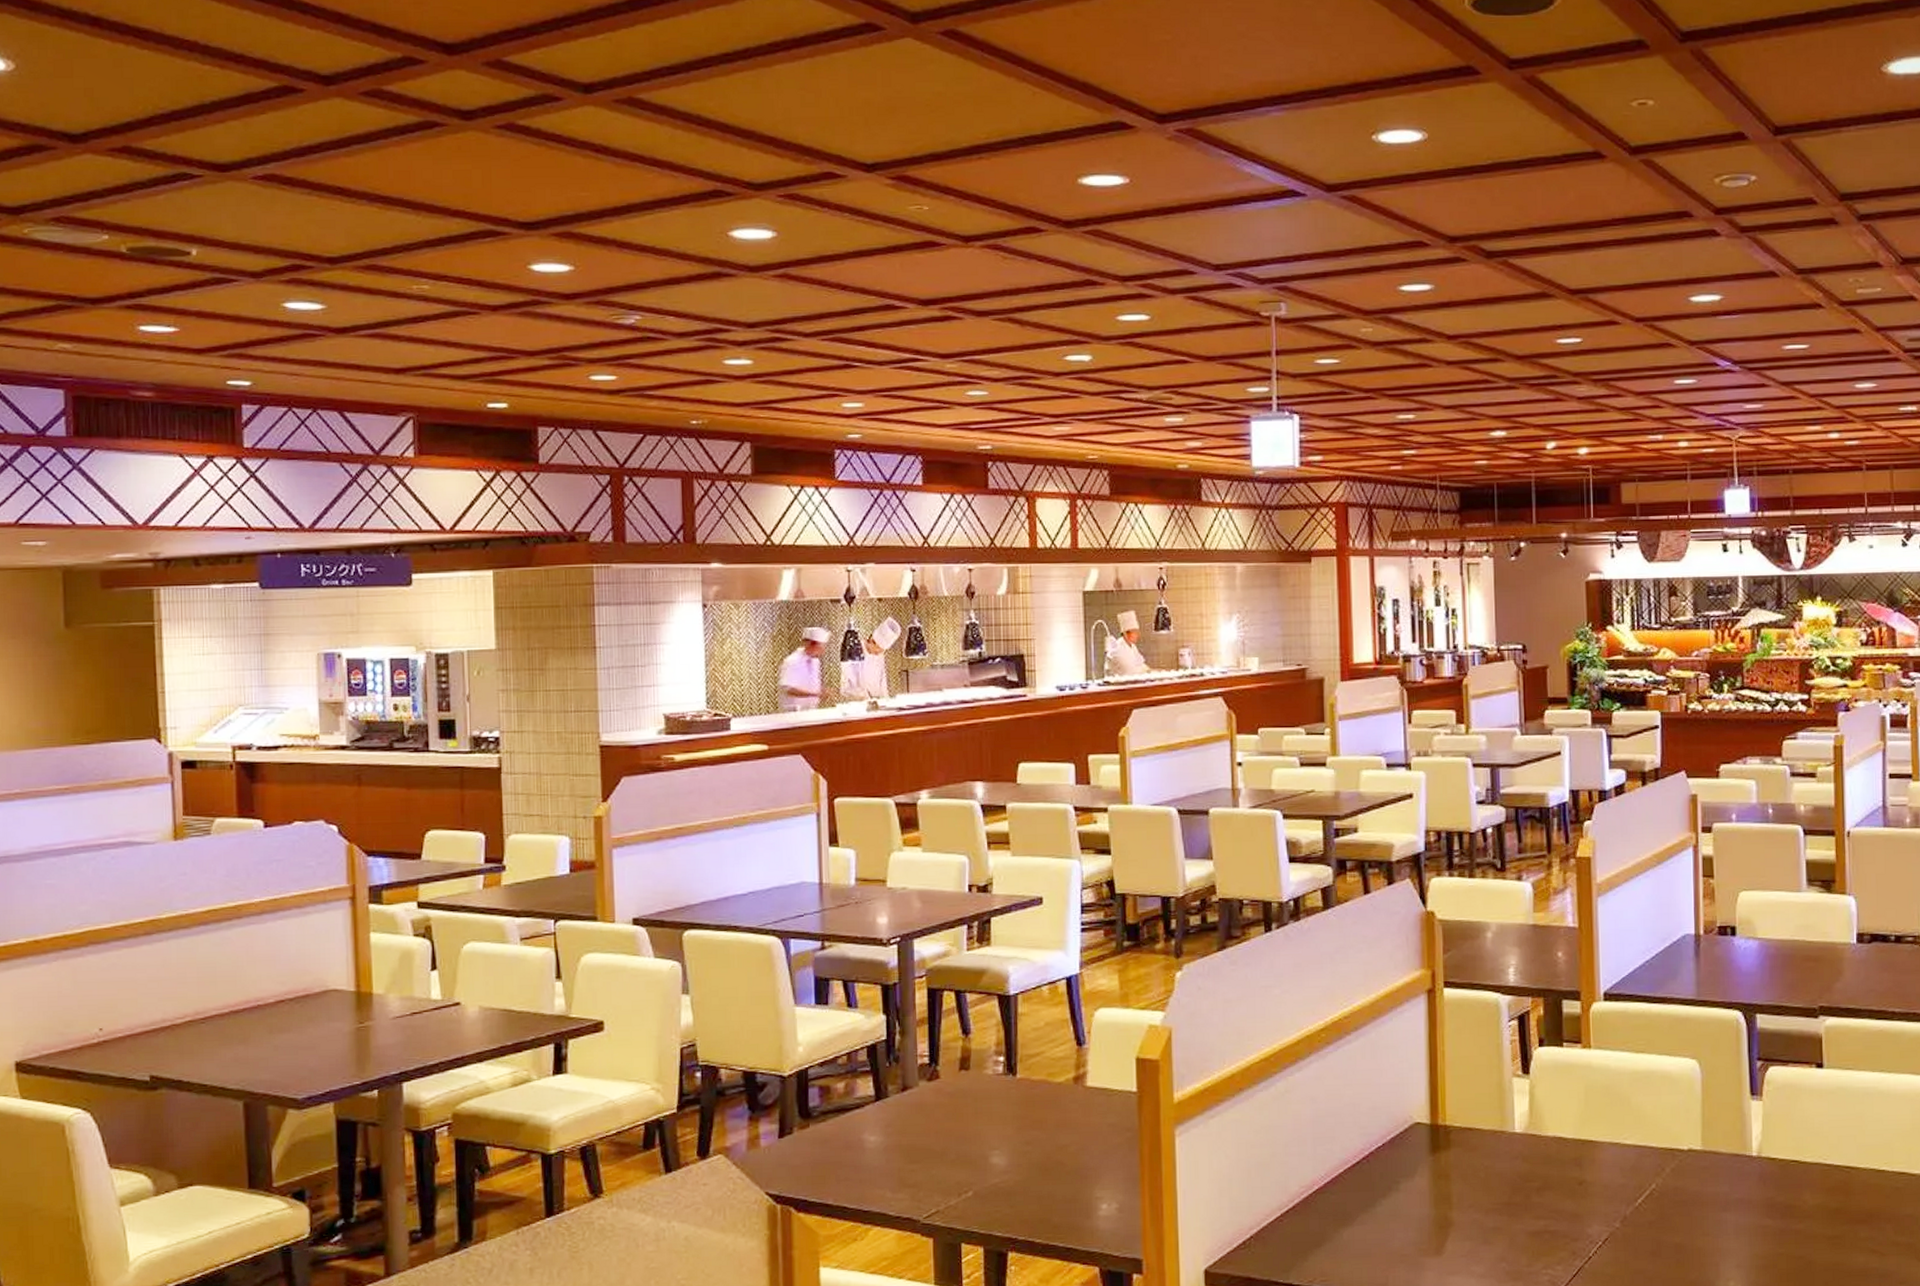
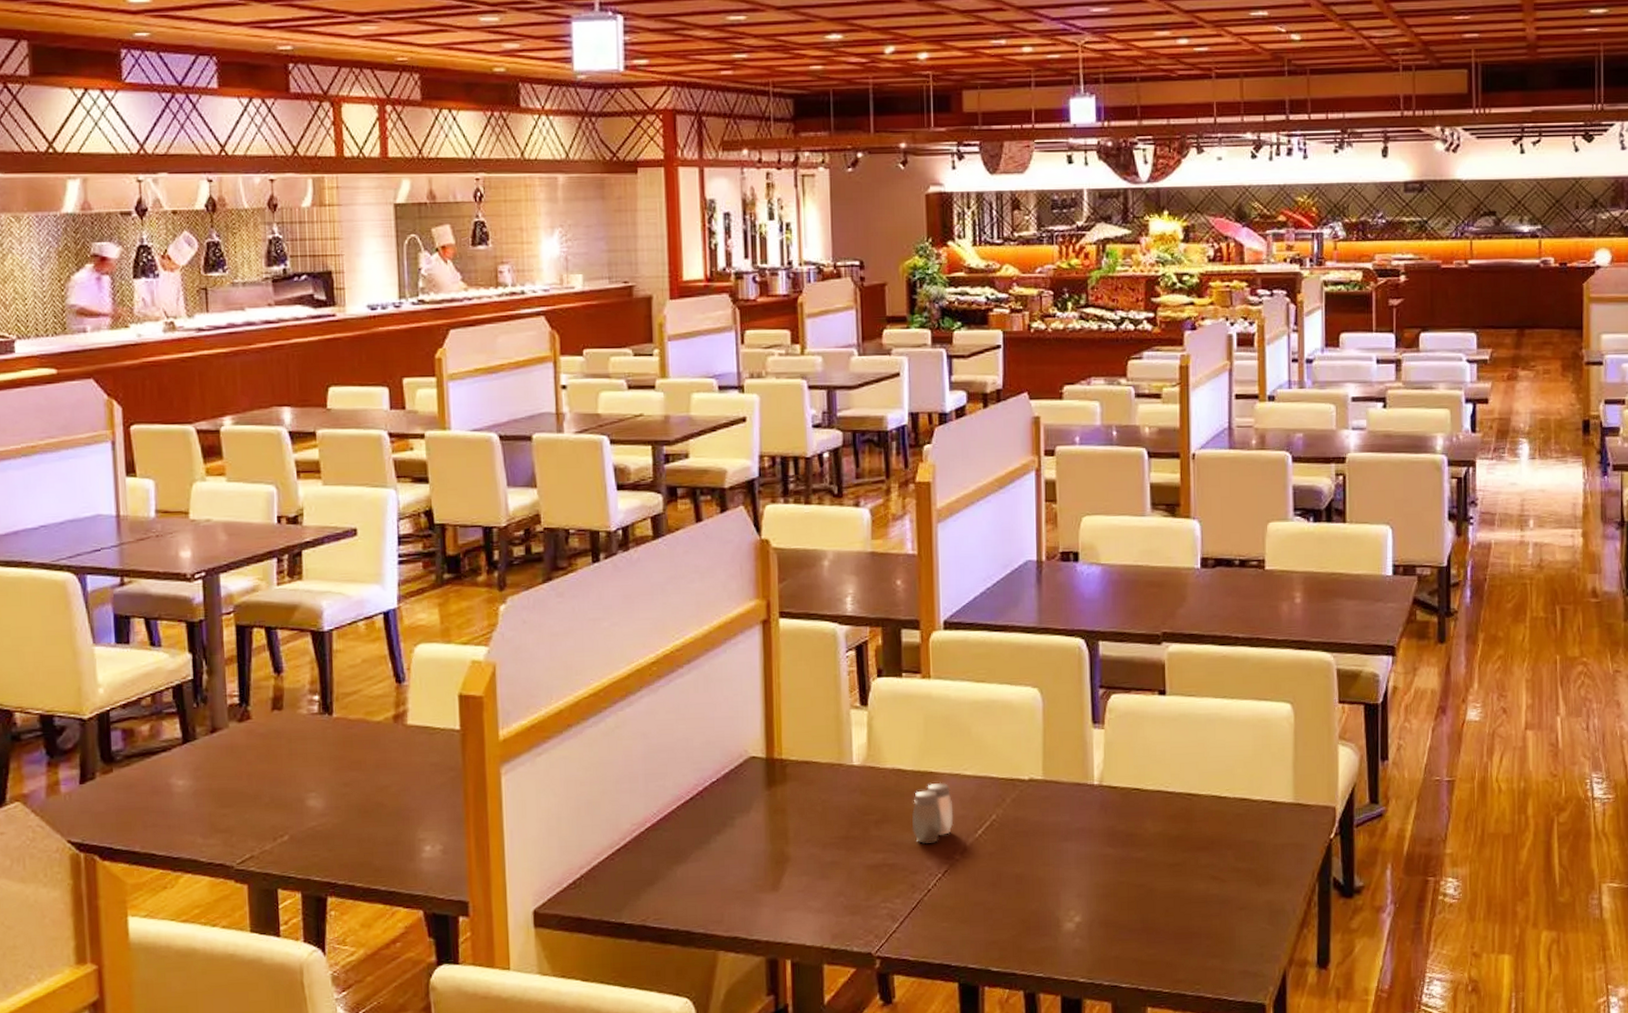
salt and pepper shaker: none [1572,1151,1614,1211] -> present [911,782,954,843]

